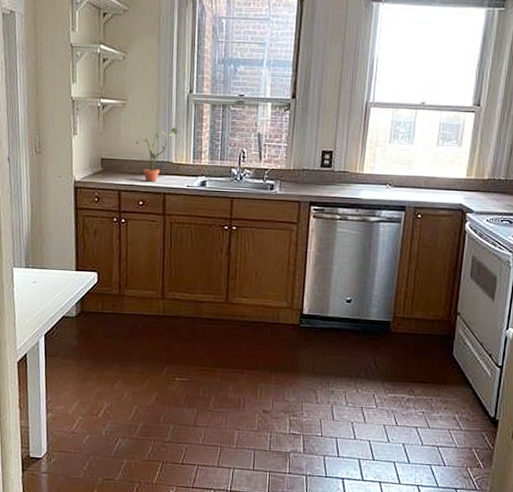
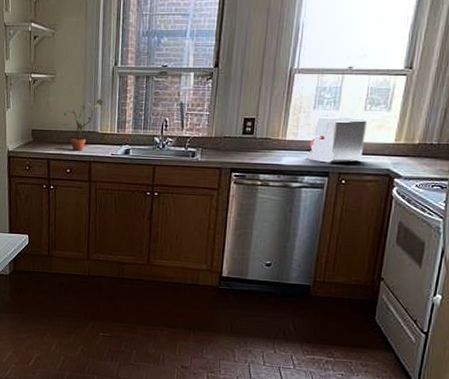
coffee maker: none [384,152,439,198] -> present [307,117,367,163]

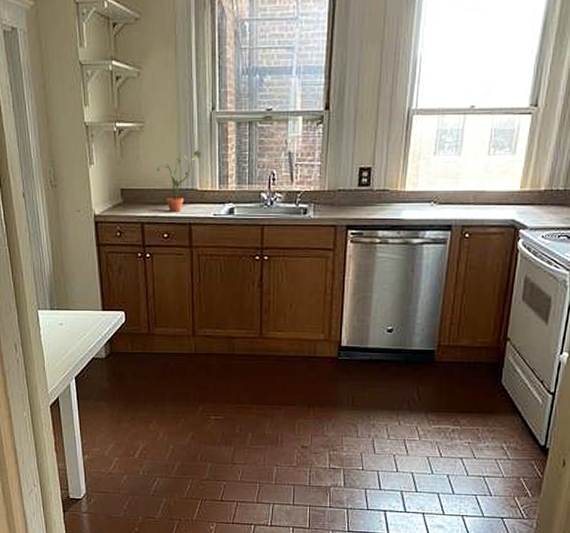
coffee maker: present [307,117,367,163] -> none [428,164,490,215]

